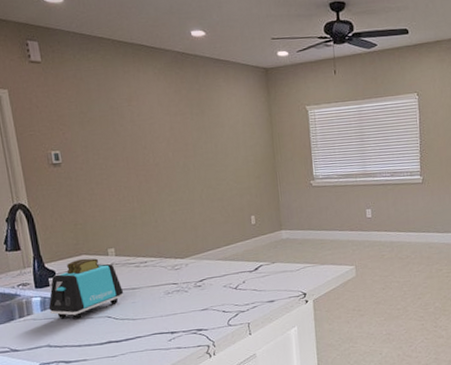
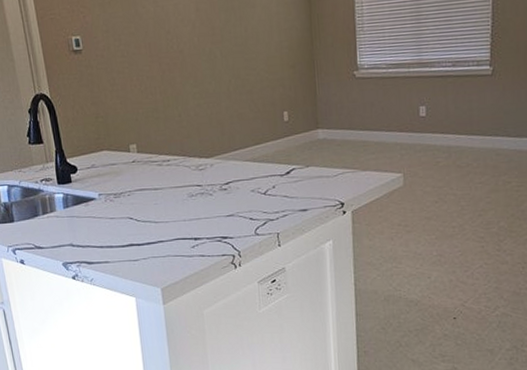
toaster: present [49,258,124,319] -> none [71,154,146,219]

